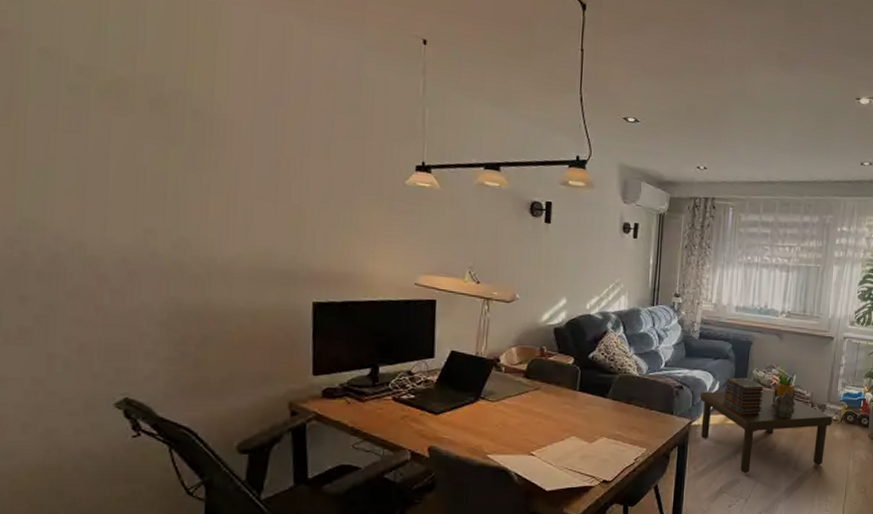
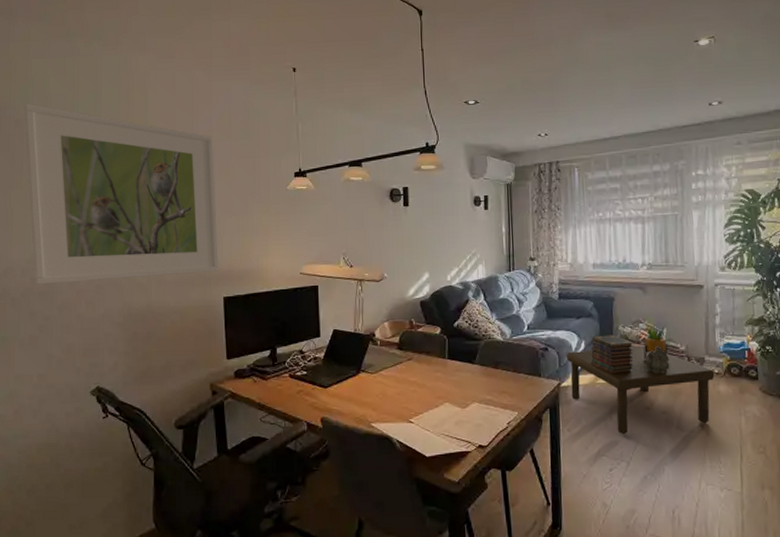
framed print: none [14,10,310,271] -> present [23,104,219,285]

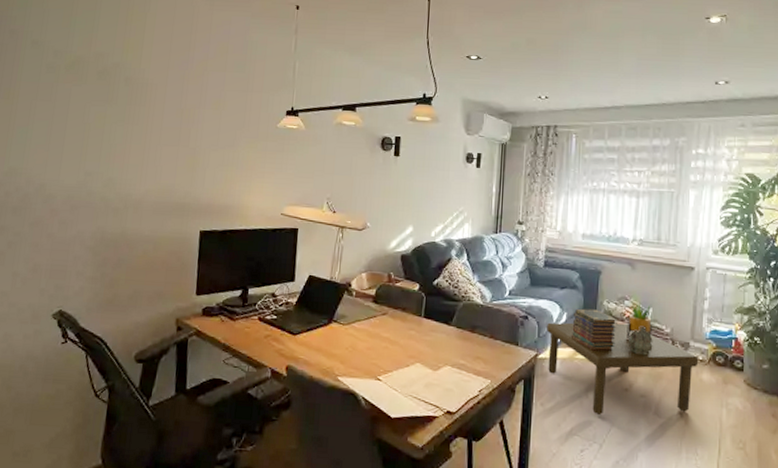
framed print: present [23,104,219,285] -> none [9,15,208,204]

